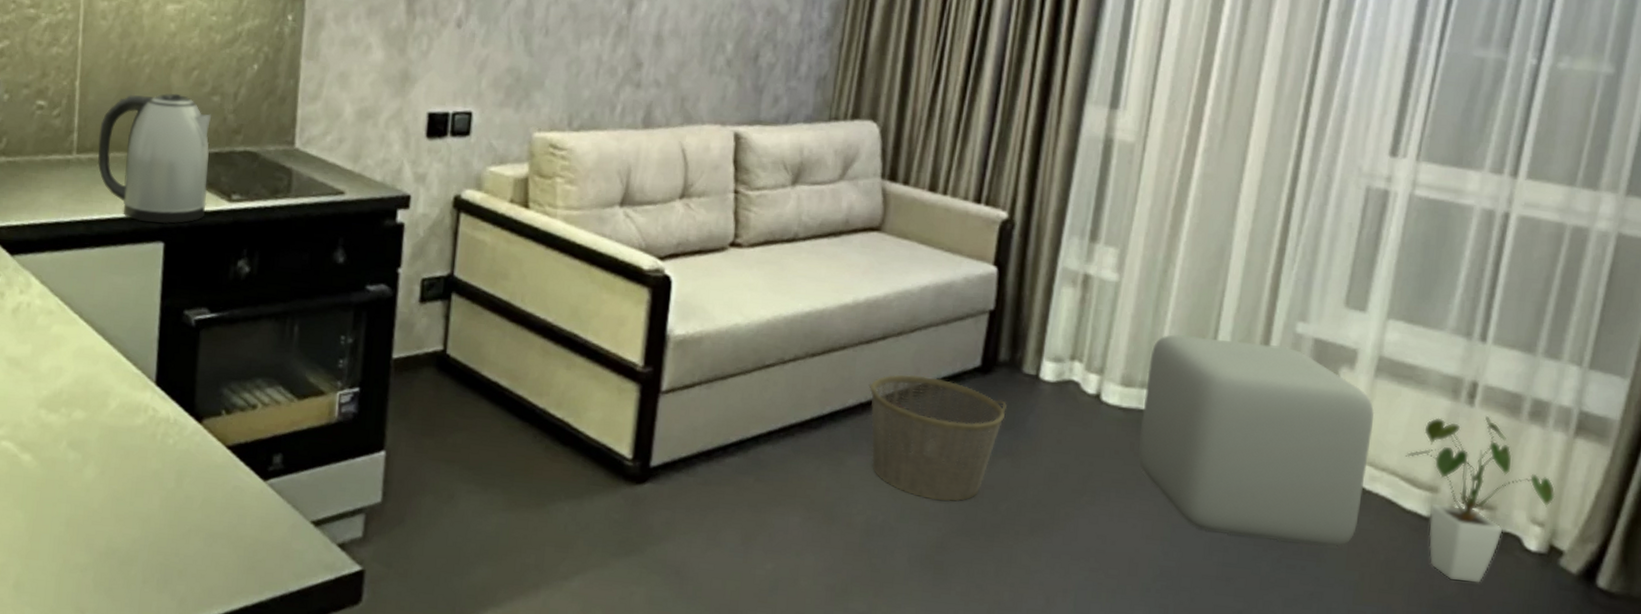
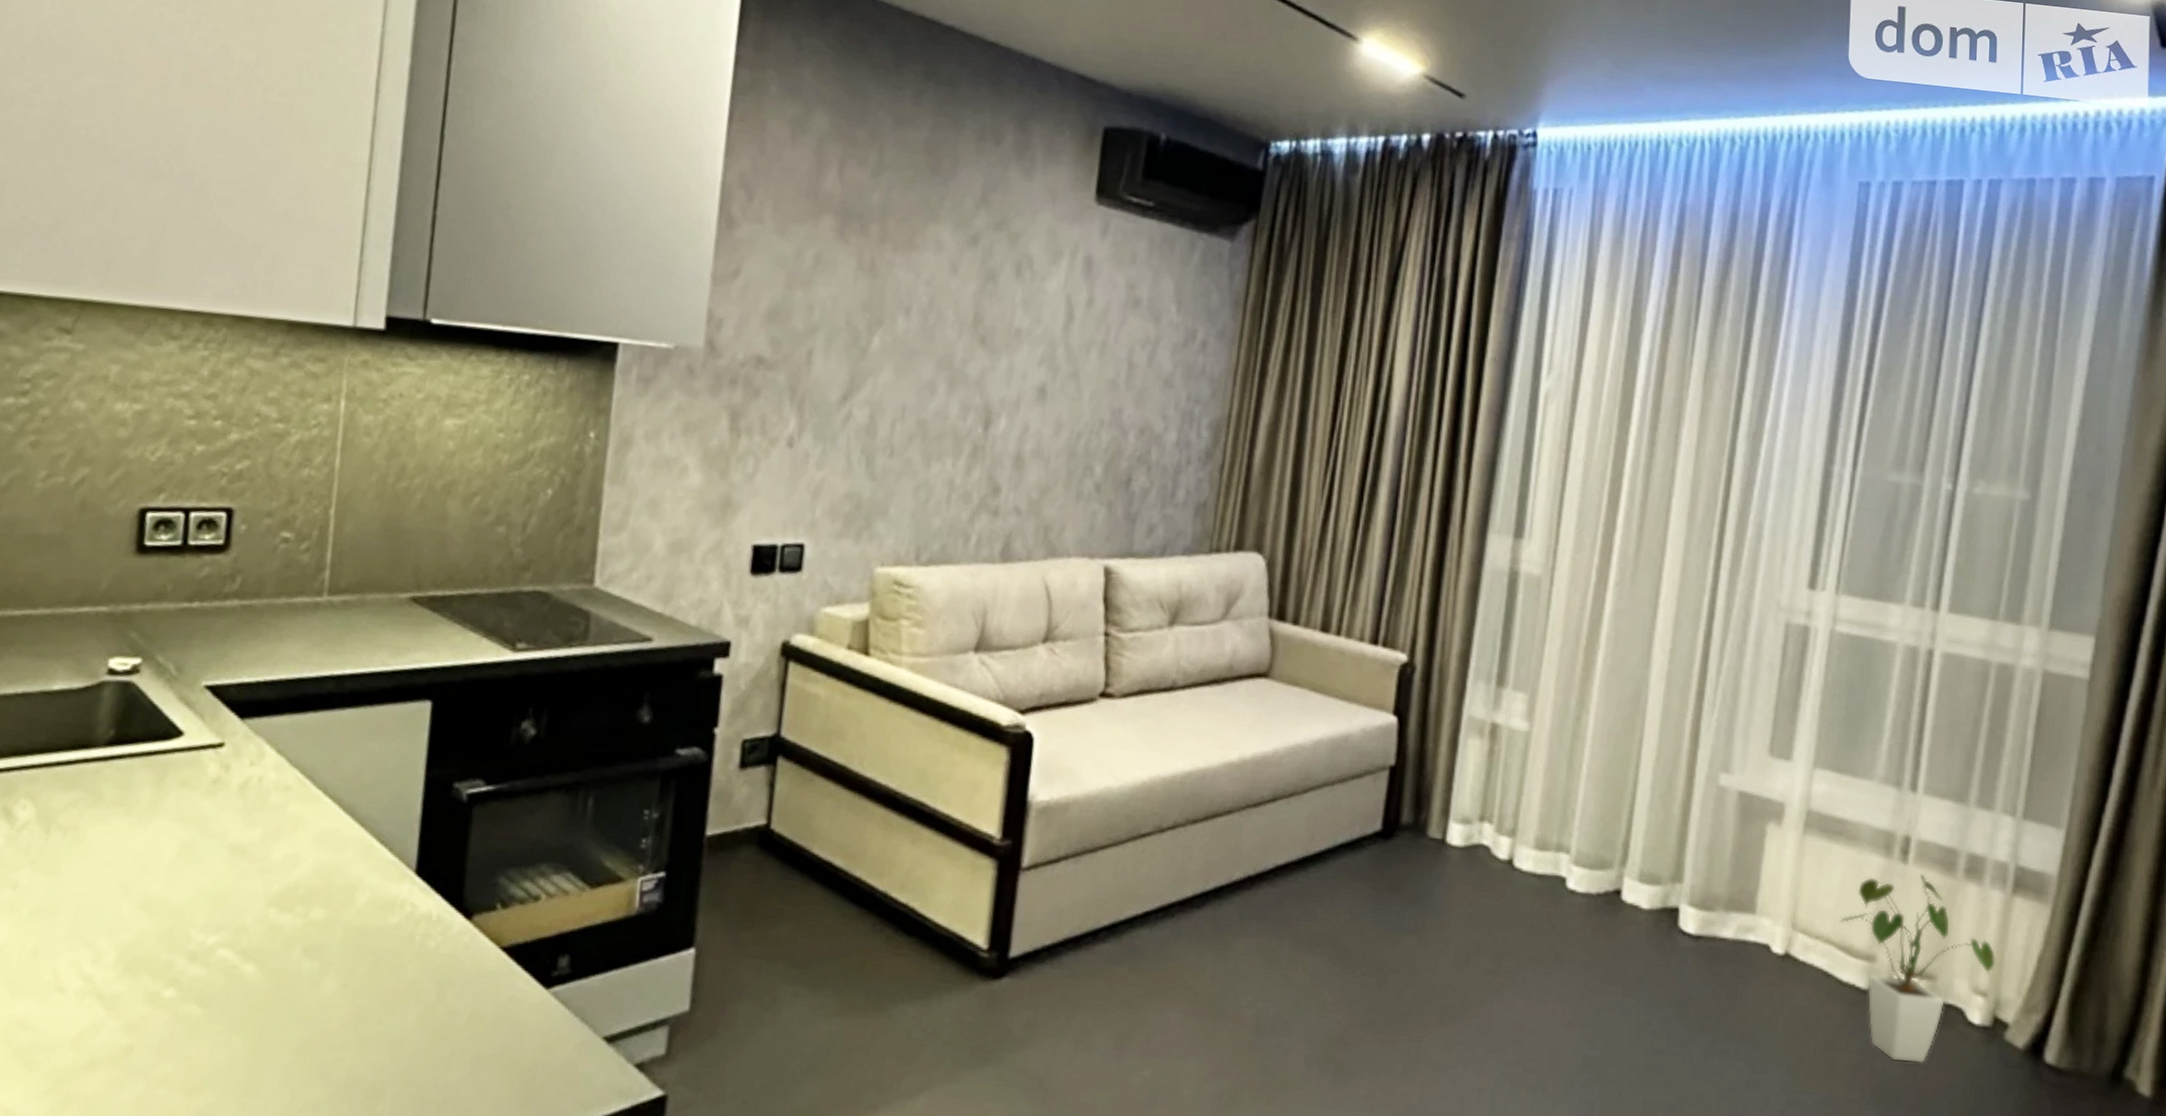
kettle: present [98,92,211,224] -> none [353,522,494,679]
basket: present [868,374,1007,502] -> none [1257,841,1411,989]
pouf: present [1137,334,1375,547] -> none [1555,790,1805,1027]

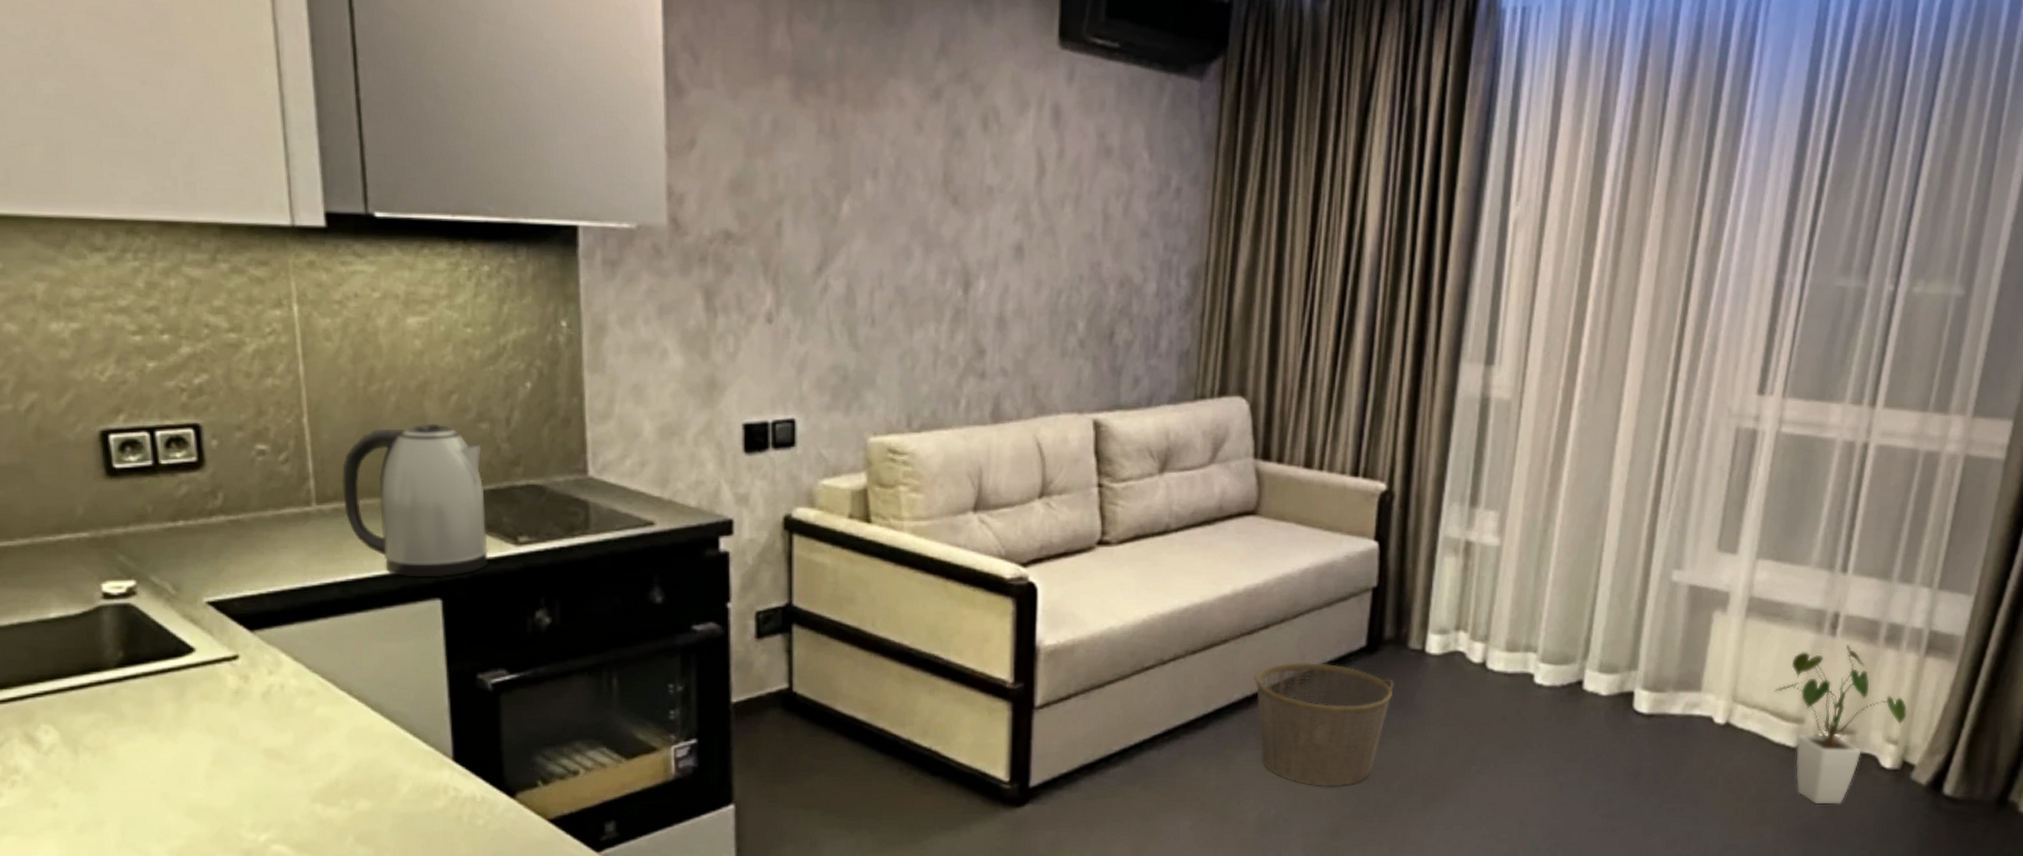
kettle: none [353,522,494,679] -> present [342,423,489,578]
basket: none [1257,841,1411,989] -> present [1253,662,1394,786]

